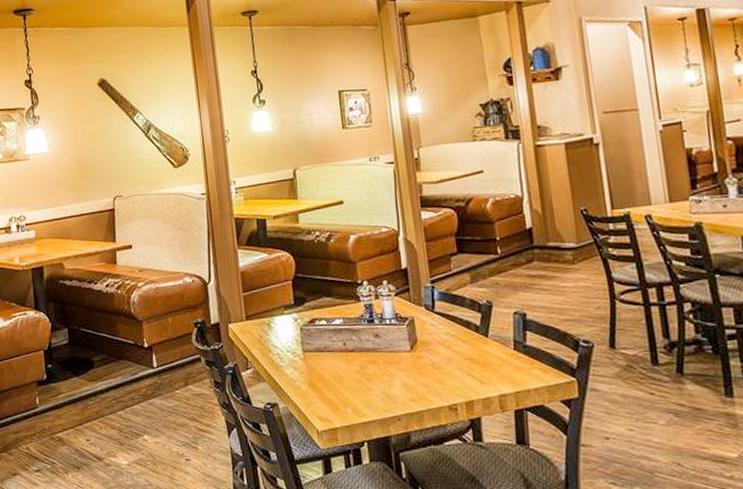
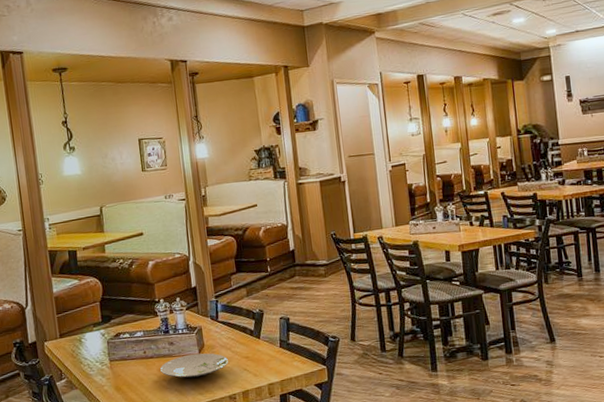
plate: none [362,350,448,380] -> present [159,353,228,379]

